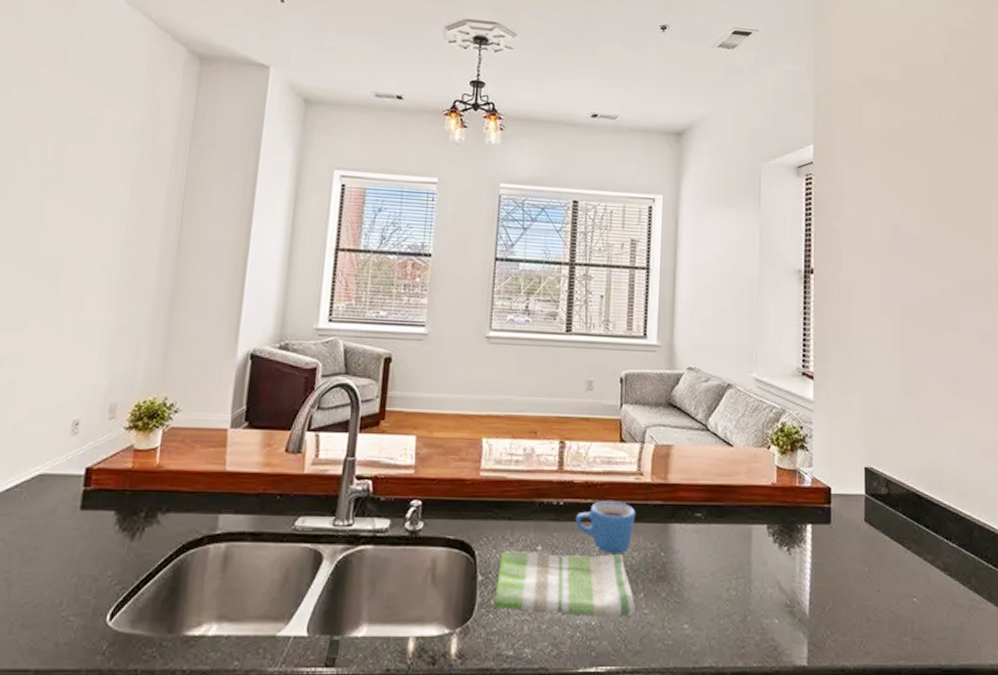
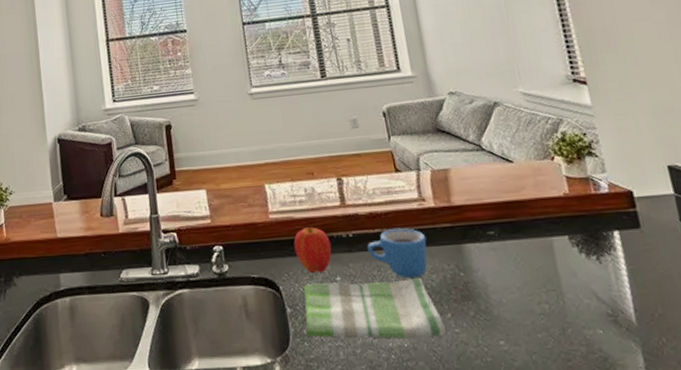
apple: none [499,488,539,541] -> present [293,226,332,274]

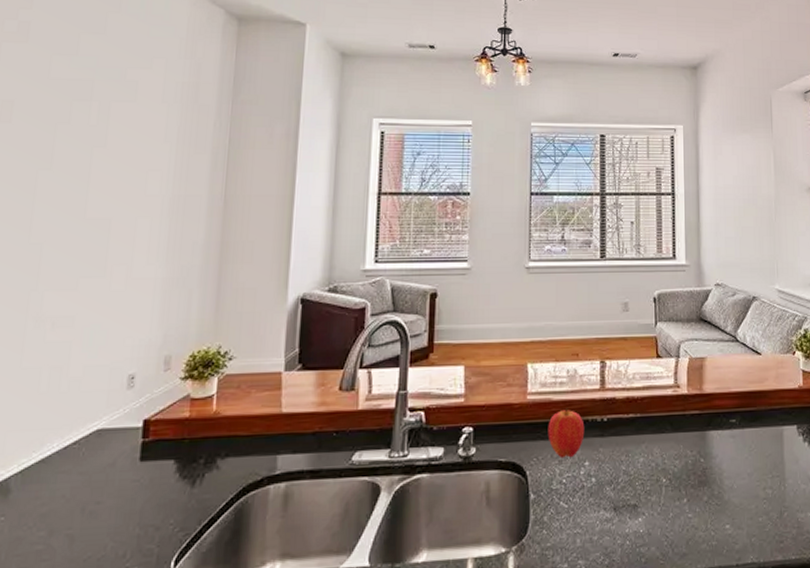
dish towel: present [303,278,446,339] -> none [547,464,680,525]
mug: present [367,228,428,279] -> none [620,414,675,464]

